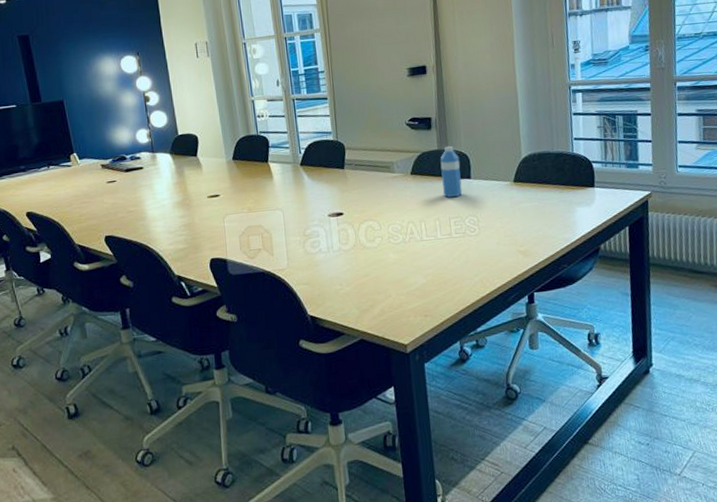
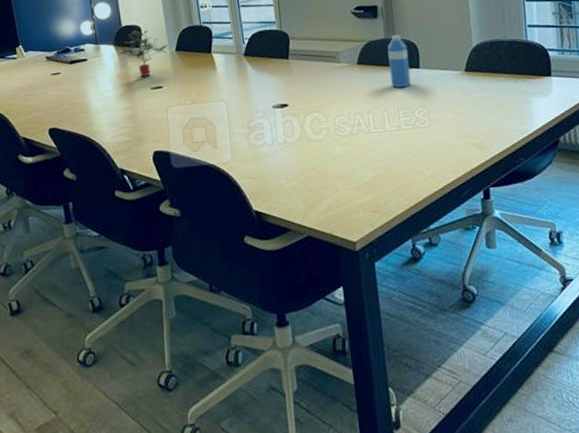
potted plant: none [174,138,226,185] -> present [117,29,169,77]

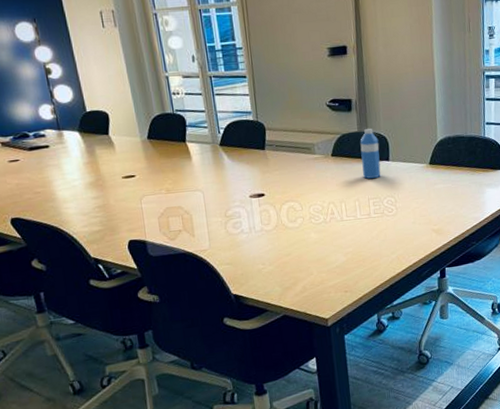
potted plant: present [117,29,169,77] -> none [83,115,140,165]

